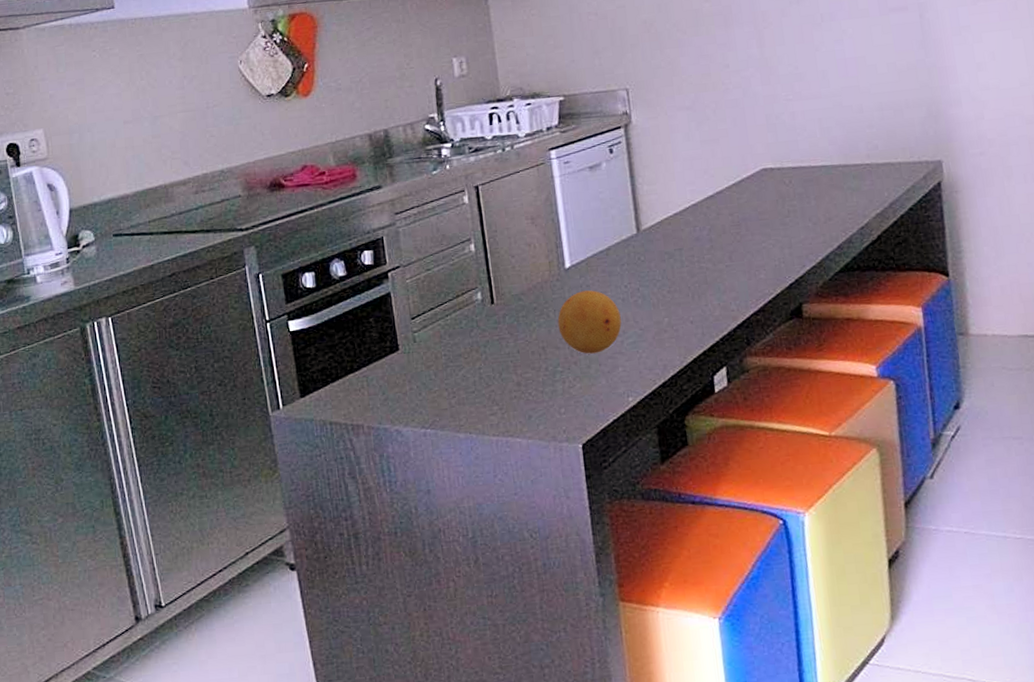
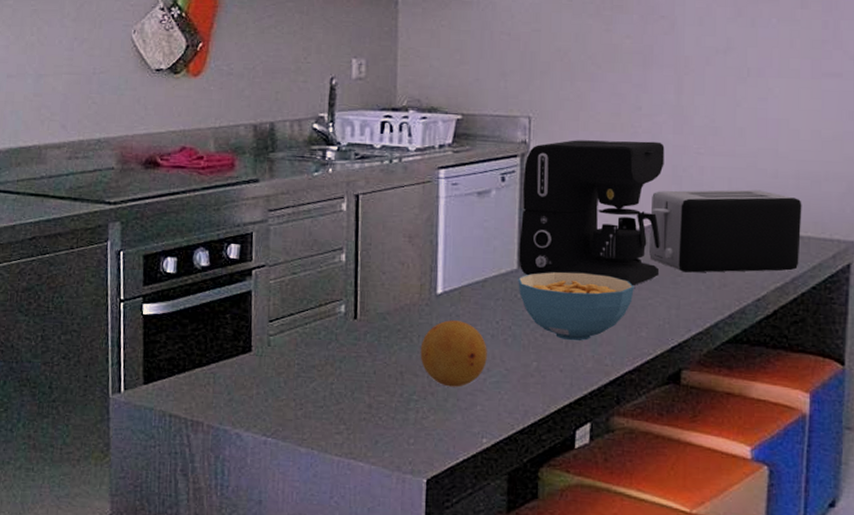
coffee maker: none [629,94,768,238] -> present [519,140,665,286]
cereal bowl: none [639,226,748,293] -> present [518,272,634,341]
toaster: none [751,125,894,213] -> present [649,189,802,273]

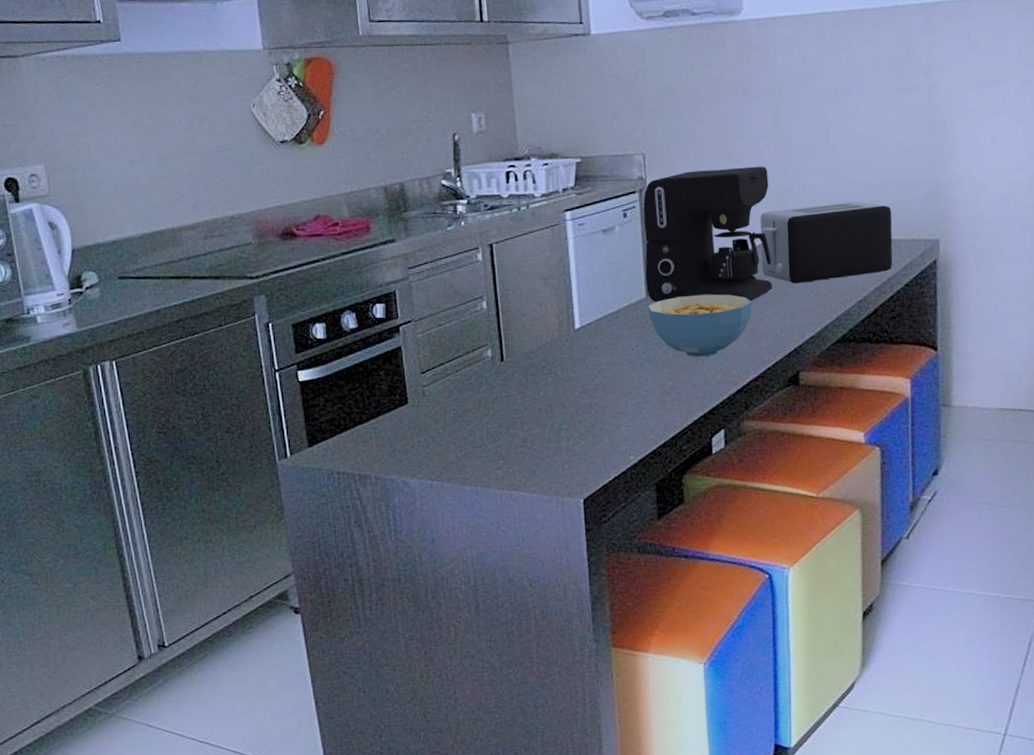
fruit: present [420,320,487,387] -> none [565,351,627,413]

